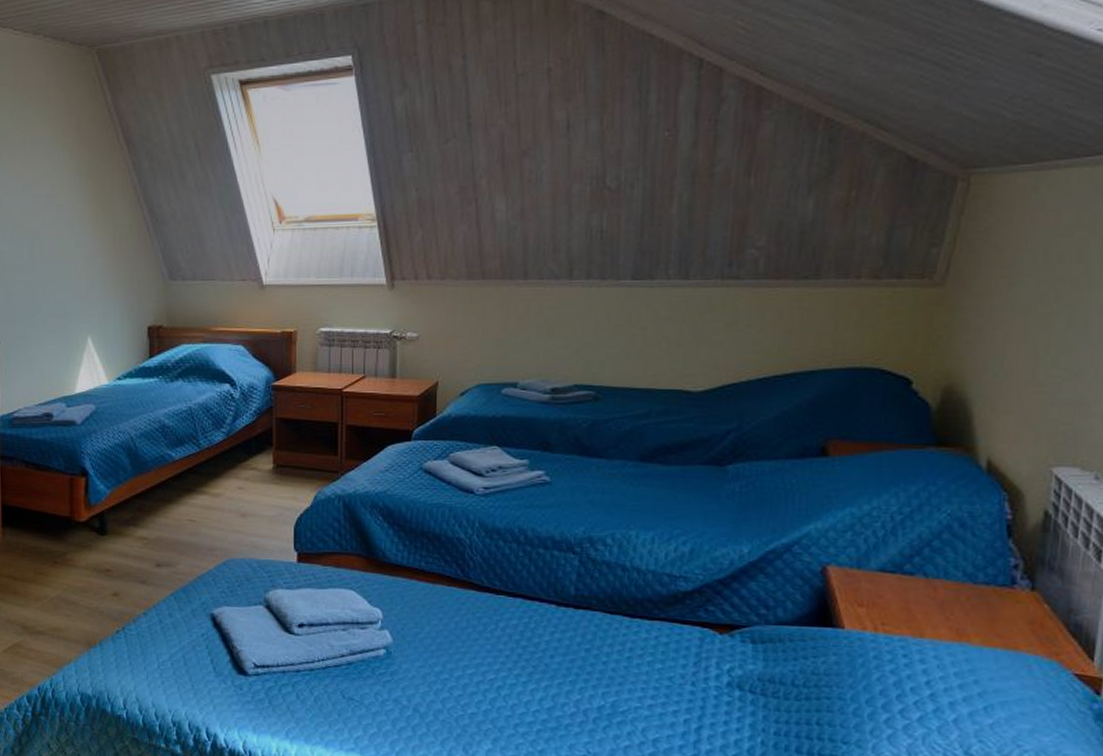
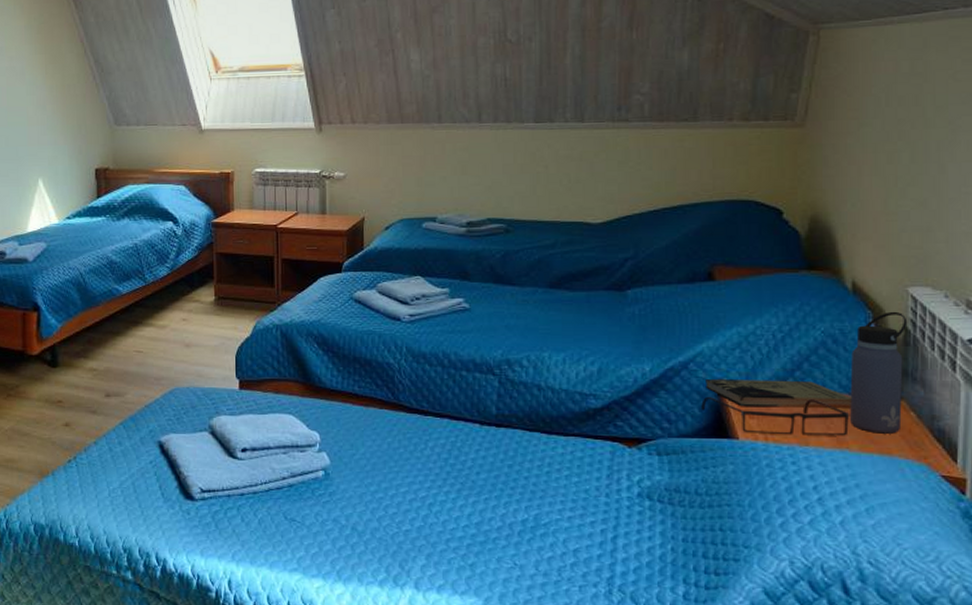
glasses: none [804,581,972,628] -> present [701,396,849,436]
book: none [810,563,977,600] -> present [705,379,852,410]
water bottle: none [973,493,1049,627] -> present [850,311,908,434]

